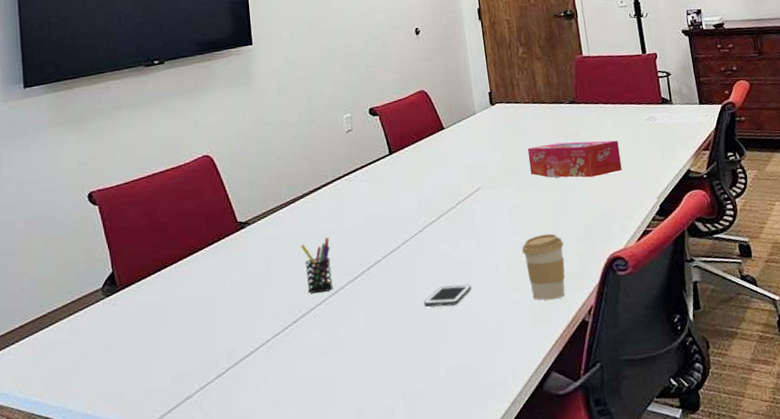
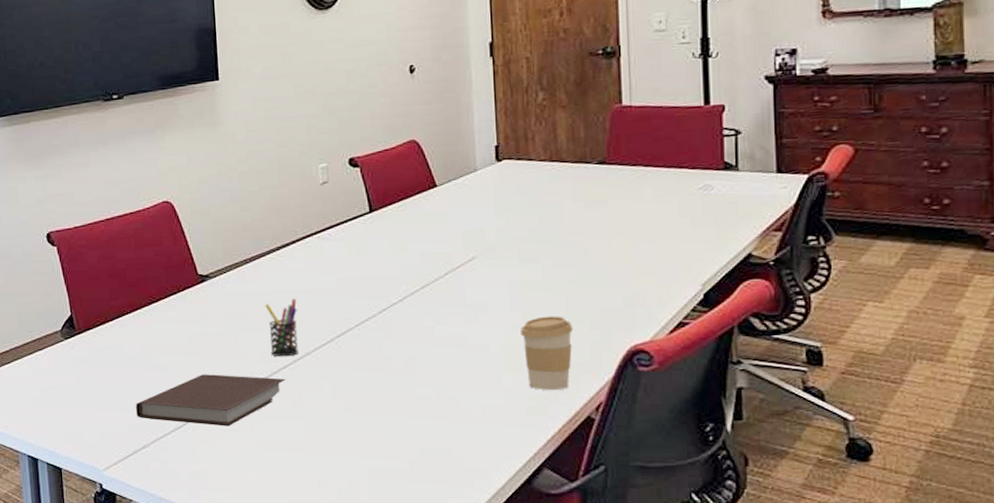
notebook: none [178,314,323,370] -> present [135,374,286,427]
cell phone: present [423,284,471,308] -> none [398,363,455,385]
tissue box: present [527,140,622,178] -> none [538,210,659,255]

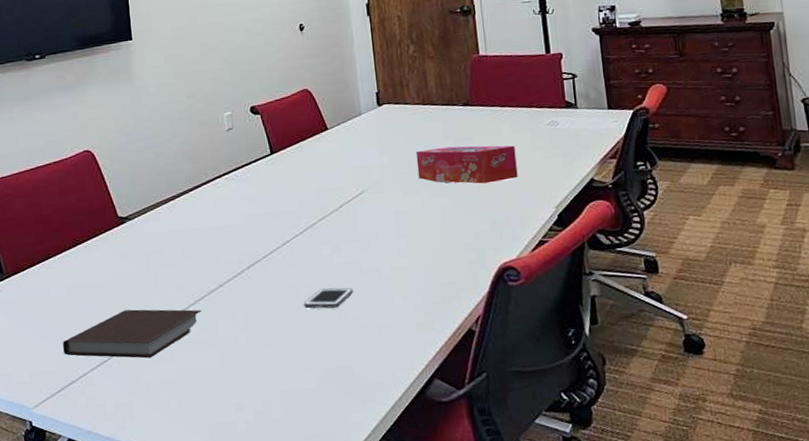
pen holder: present [265,299,298,357] -> none [180,235,212,290]
cell phone: none [398,363,455,385] -> present [303,287,353,309]
coffee cup: present [520,316,573,390] -> none [407,240,452,308]
tissue box: none [538,210,659,255] -> present [416,145,518,184]

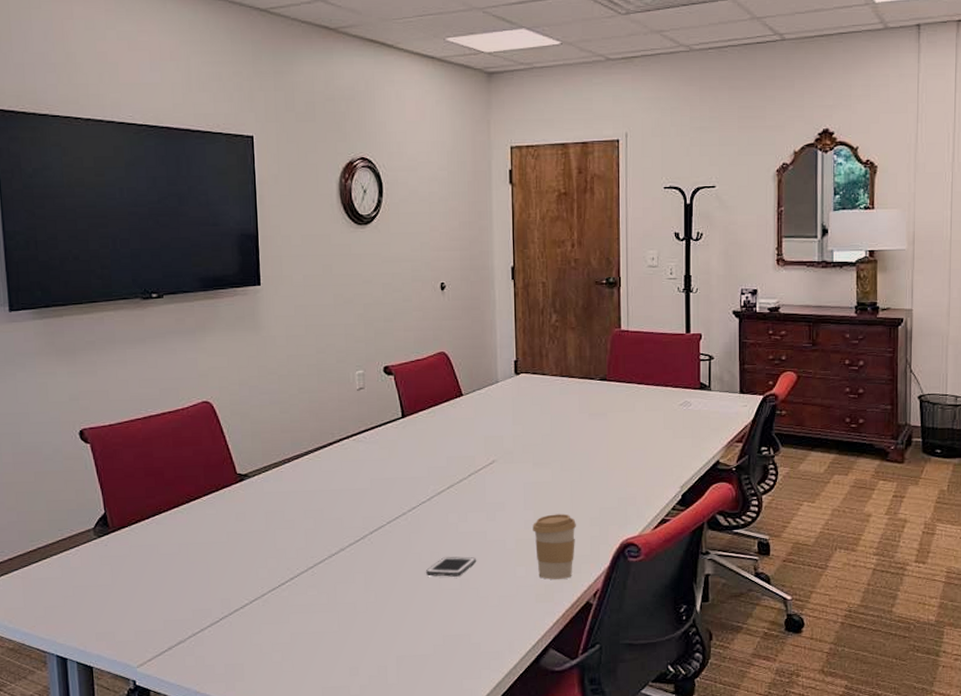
notebook: present [62,309,202,359] -> none [171,570,321,620]
coffee cup: none [407,240,452,308] -> present [533,514,576,580]
tissue box: present [416,145,518,184] -> none [549,420,647,460]

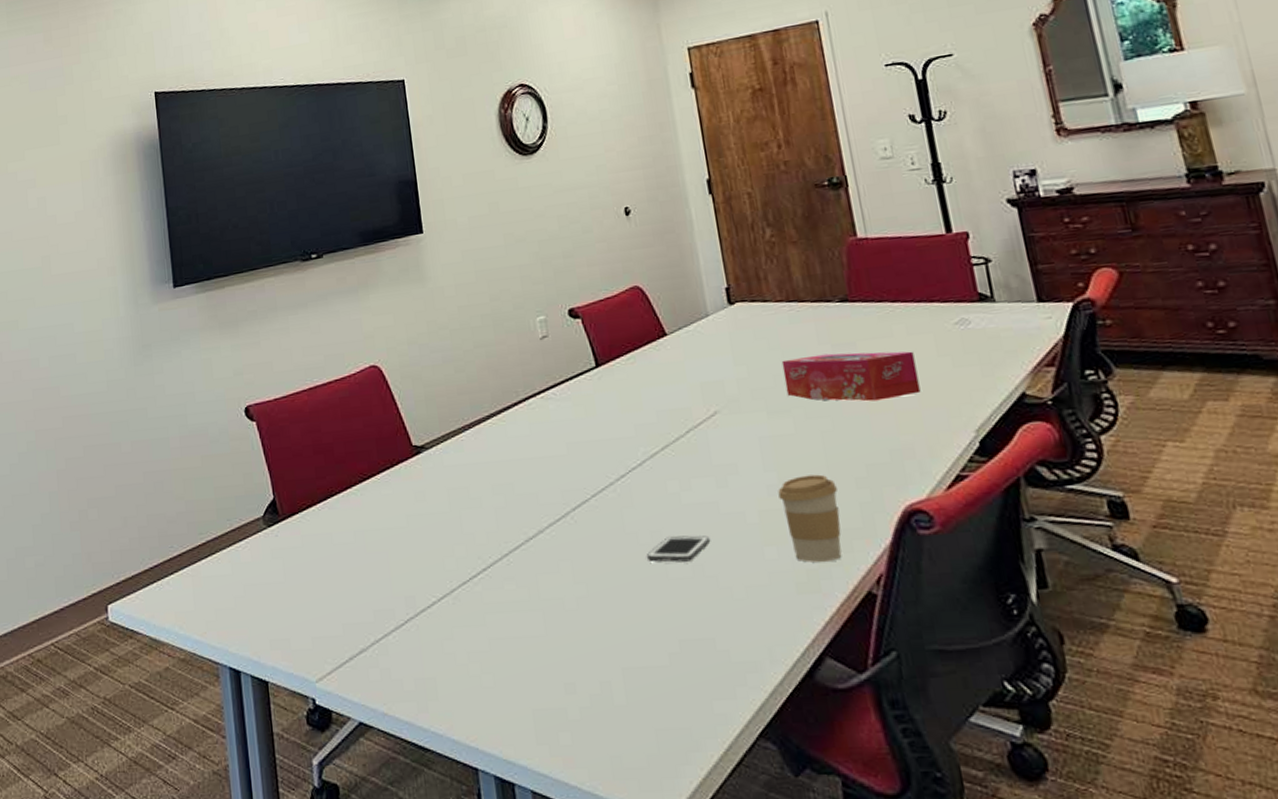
tissue box: none [549,420,647,460] -> present [781,351,921,402]

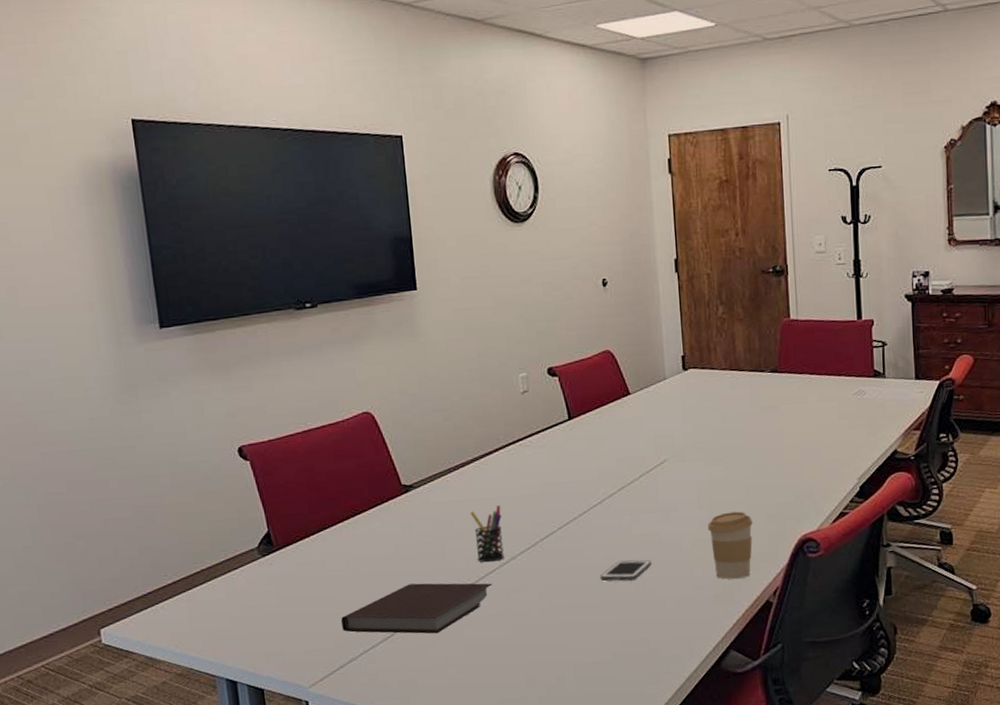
notebook: none [349,560,519,623] -> present [340,583,493,634]
pen holder: none [489,468,530,537] -> present [470,505,504,563]
tissue box: present [781,351,921,402] -> none [720,414,823,454]

